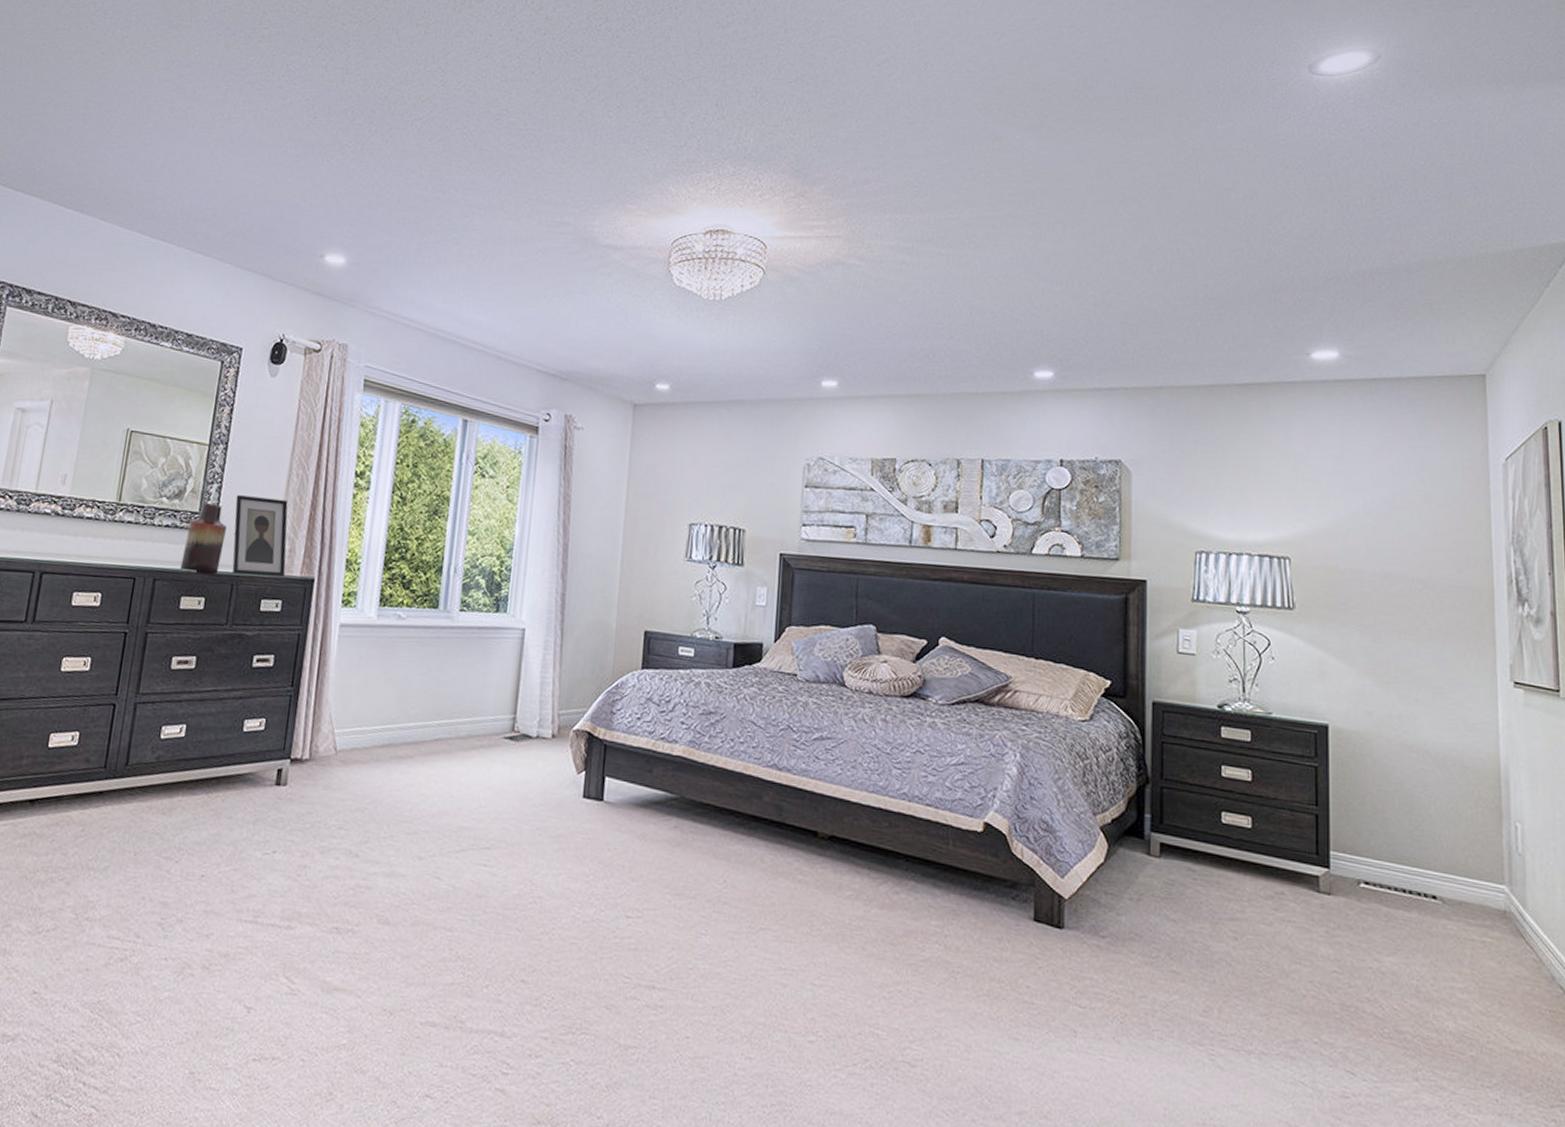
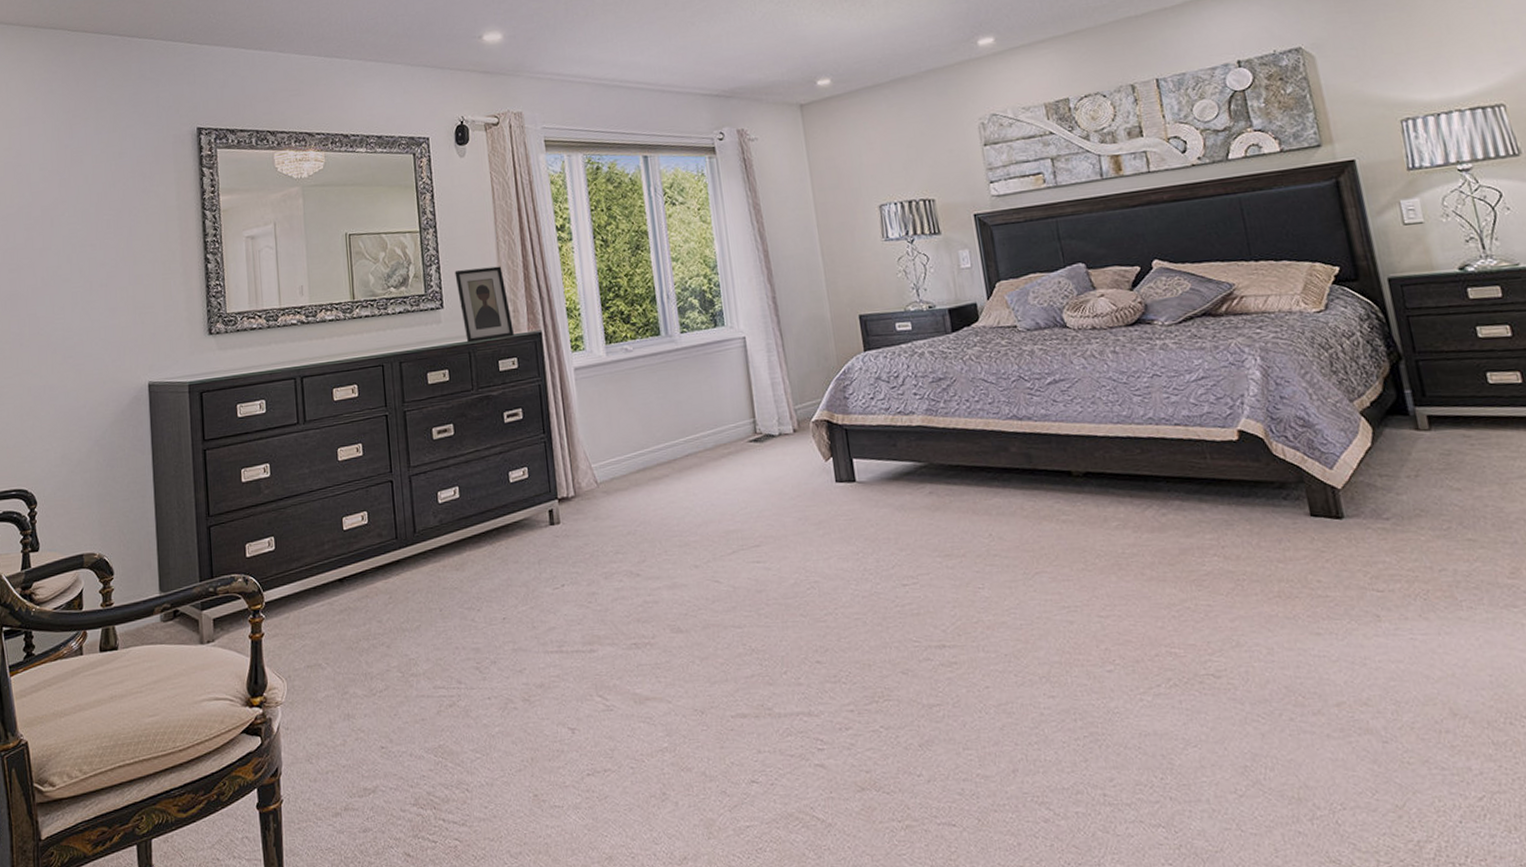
vase: present [180,503,227,576] -> none [419,283,455,350]

